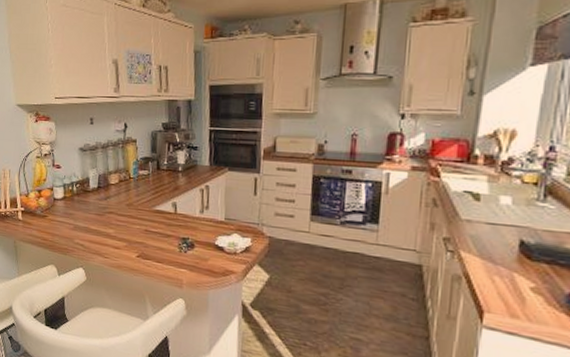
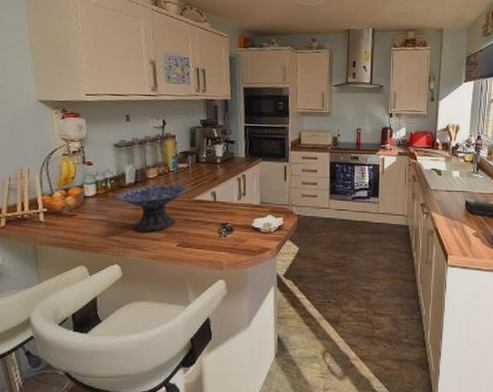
decorative bowl: none [81,190,148,240] -> present [116,183,188,232]

